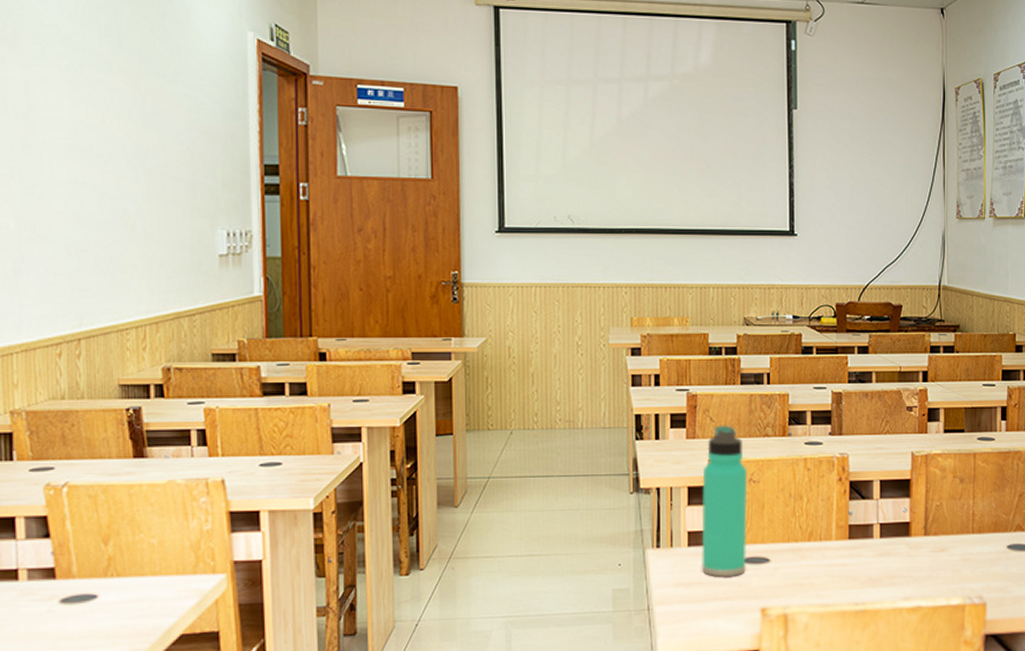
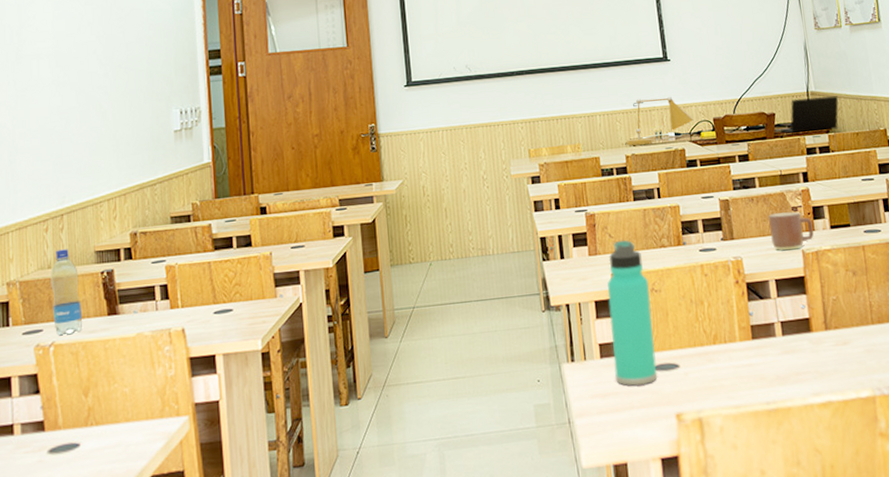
bottle: none [64,379,103,476] -> present [50,249,83,336]
table lamp: none [738,274,815,326] -> present [625,96,694,146]
mug: none [881,410,926,451] -> present [768,211,814,251]
laptop: none [906,292,971,329] -> present [781,96,839,133]

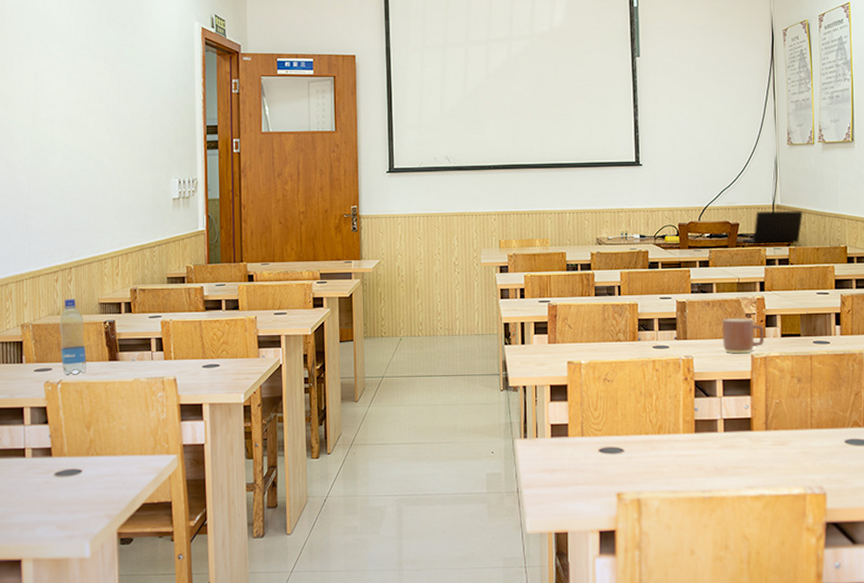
thermos bottle: present [607,239,658,386] -> none [562,331,603,465]
table lamp: present [625,96,694,146] -> none [591,199,660,245]

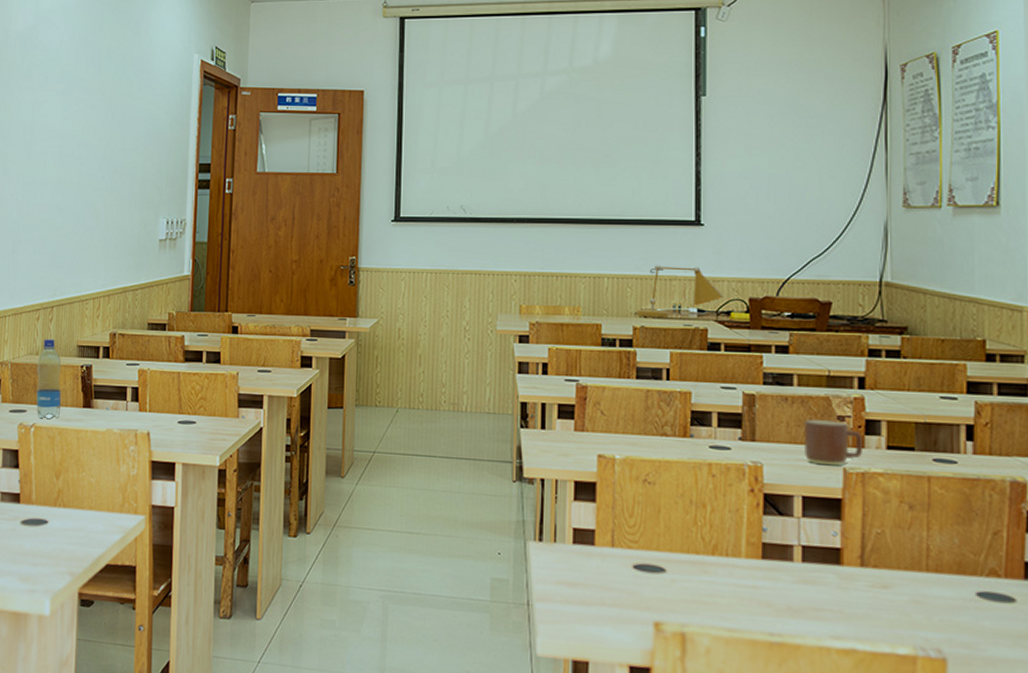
table lamp: none [591,199,660,245] -> present [634,265,724,318]
laptop: present [743,211,803,244] -> none [837,288,923,332]

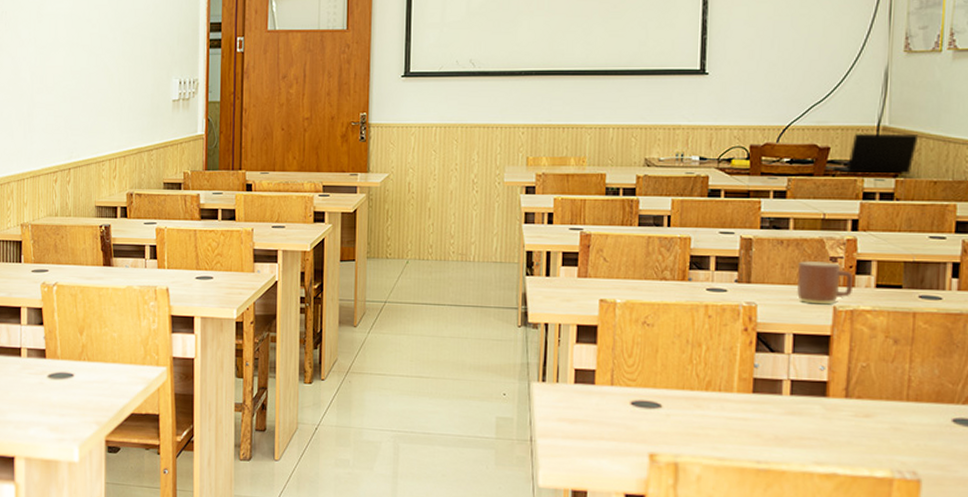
bottle: present [36,339,61,420] -> none [57,200,82,278]
table lamp: present [634,265,724,318] -> none [638,115,726,167]
laptop: none [837,288,923,332] -> present [834,133,919,174]

